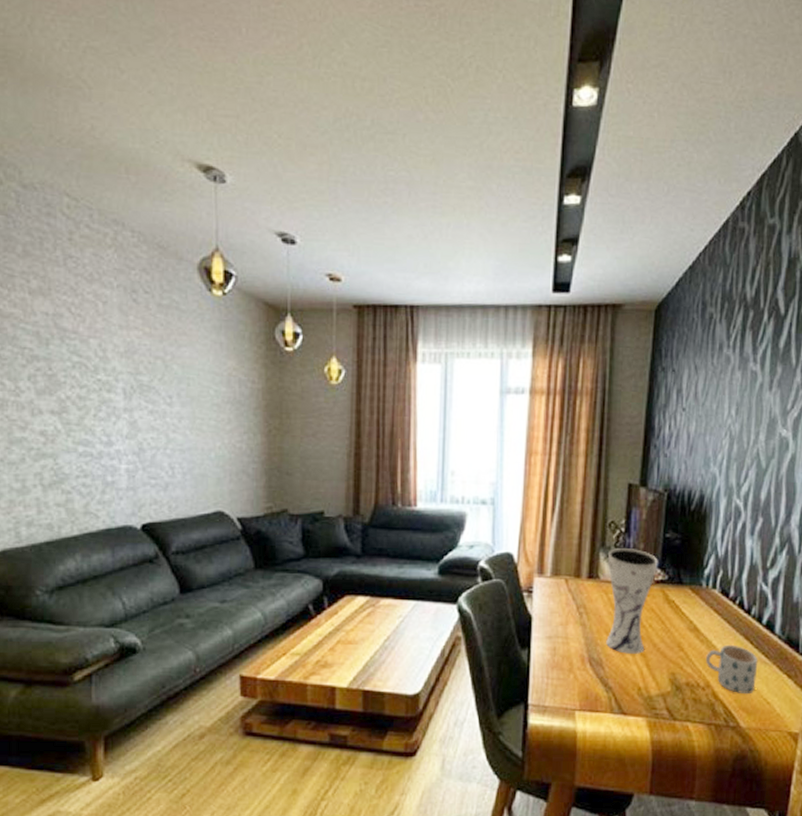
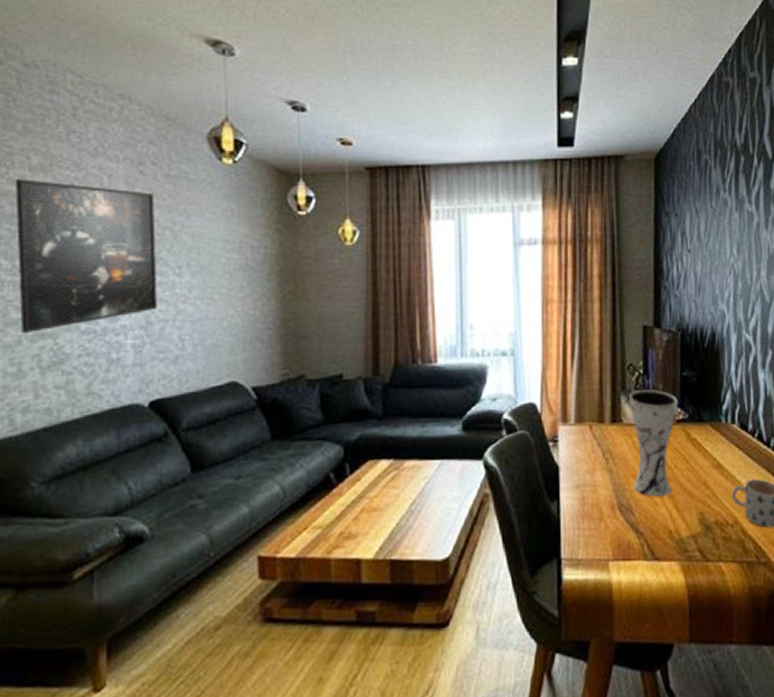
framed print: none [17,302,149,453] -> present [15,179,157,334]

